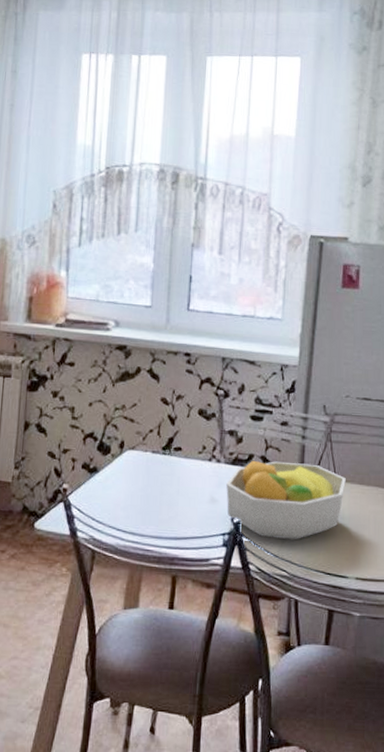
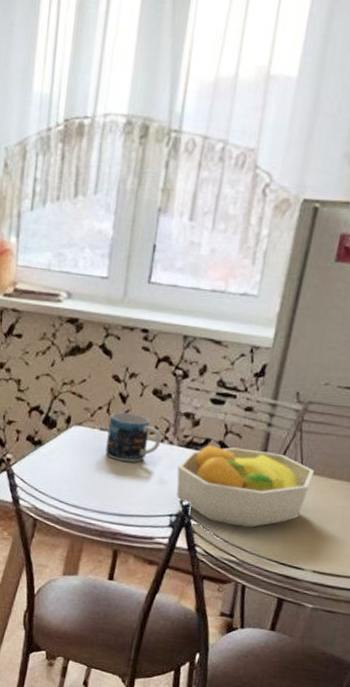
mug: none [158,434,210,484] -> present [105,412,162,463]

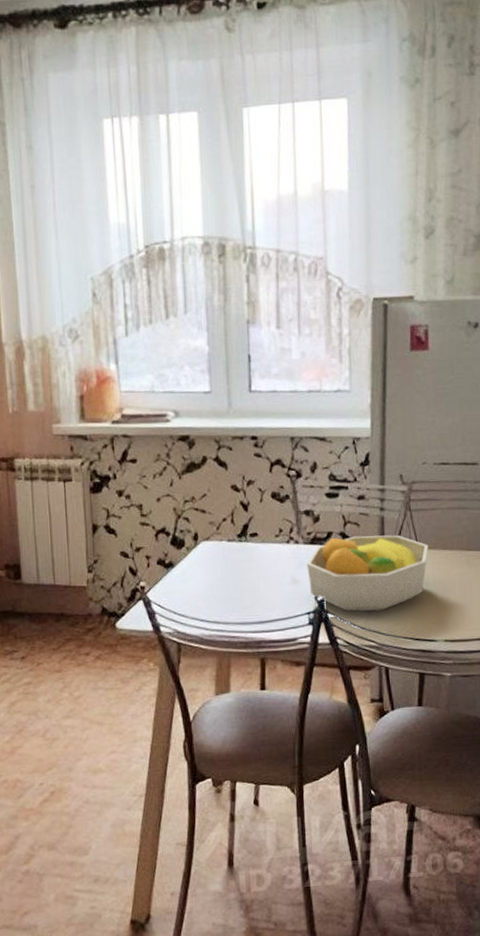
mug: present [105,412,162,463] -> none [235,519,287,569]

